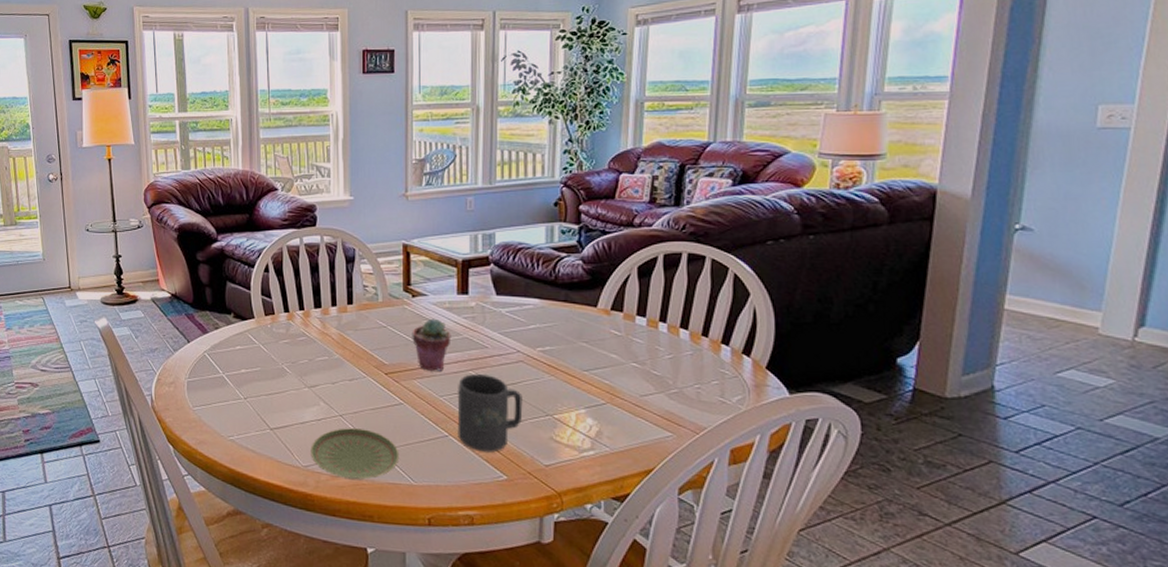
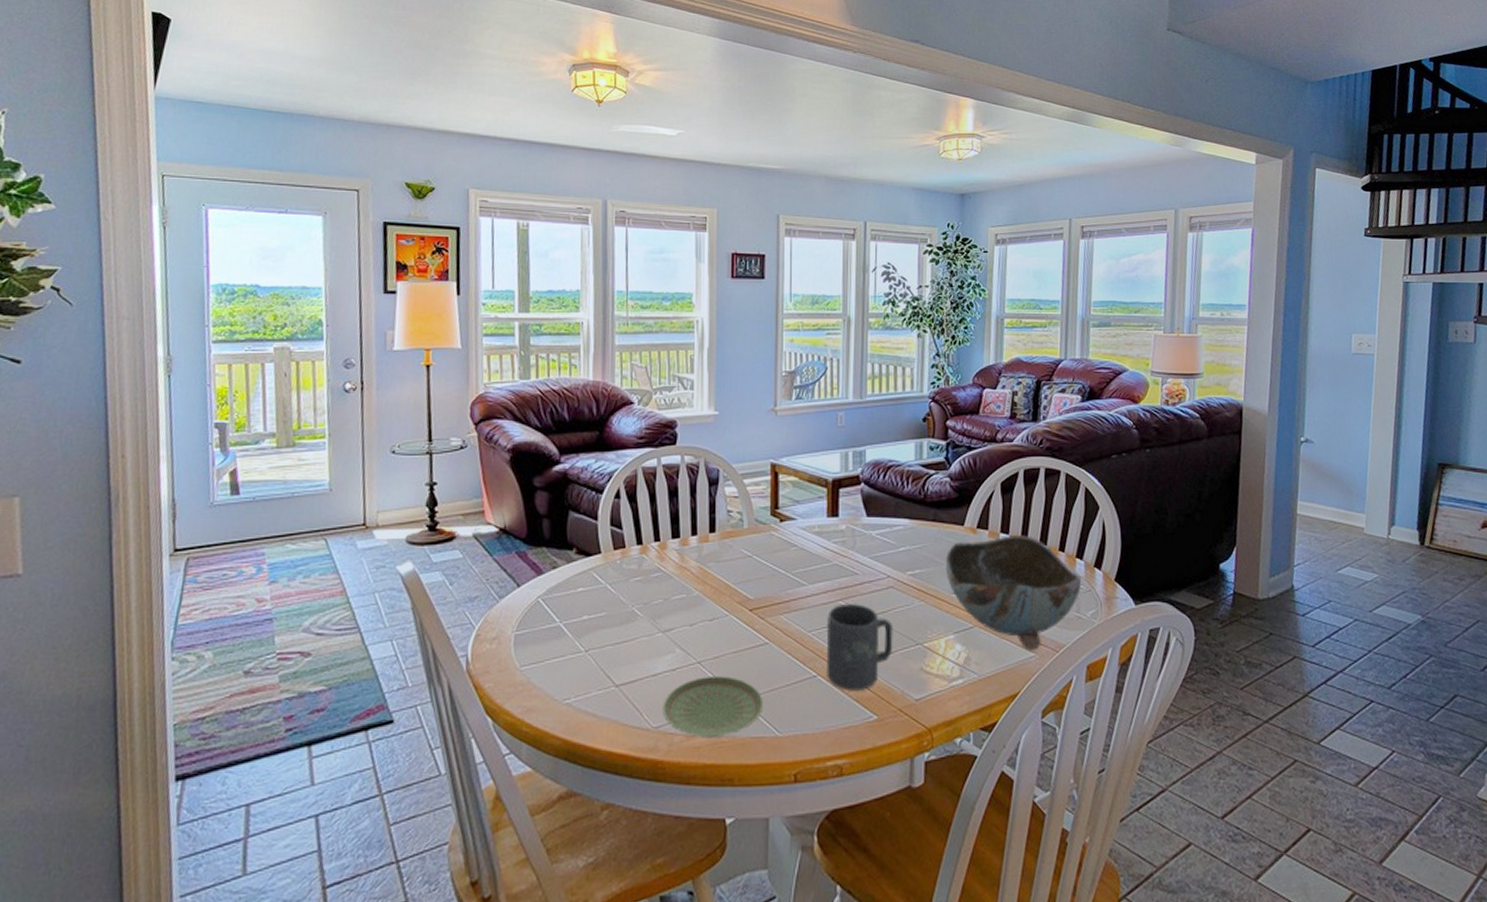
potted succulent: present [412,318,451,371] -> none [779,544,821,604]
bowl: none [576,318,727,431] -> present [945,535,1082,651]

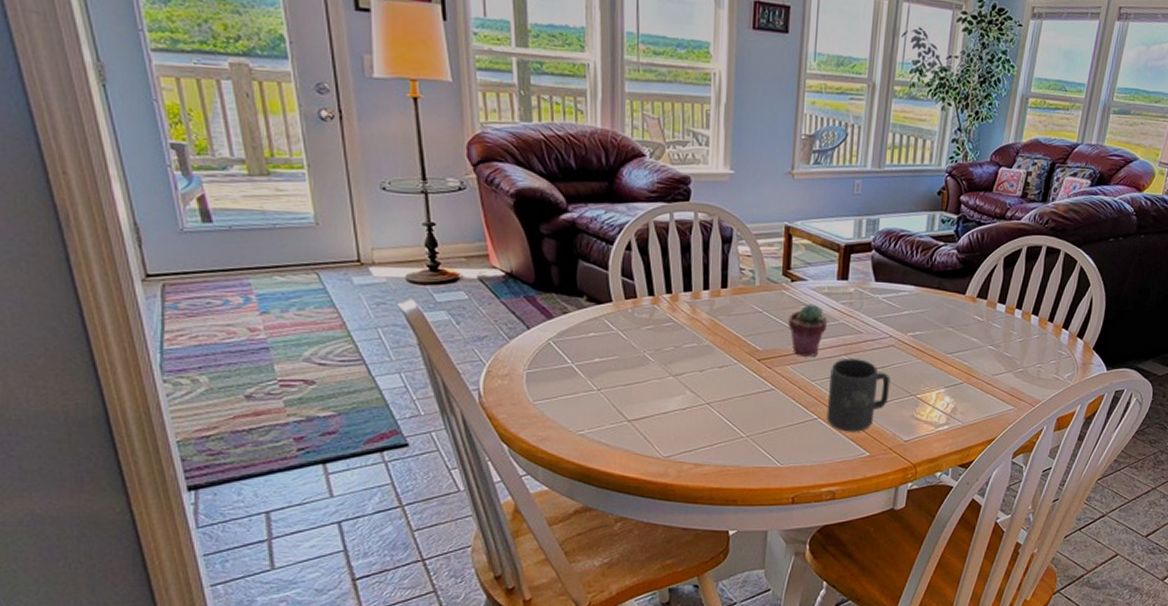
plate: present [663,676,764,738] -> none [673,416,768,467]
potted succulent: none [779,544,821,604] -> present [788,303,828,357]
bowl: present [945,535,1082,651] -> none [943,305,1065,404]

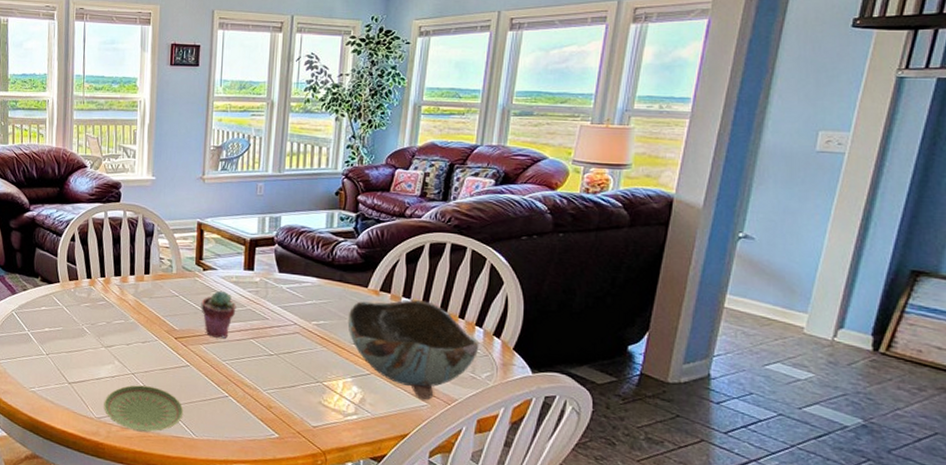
plate: none [673,416,768,467] -> present [104,385,184,432]
mug: present [826,359,891,432] -> none [236,342,297,413]
bowl: none [943,305,1065,404] -> present [347,300,479,401]

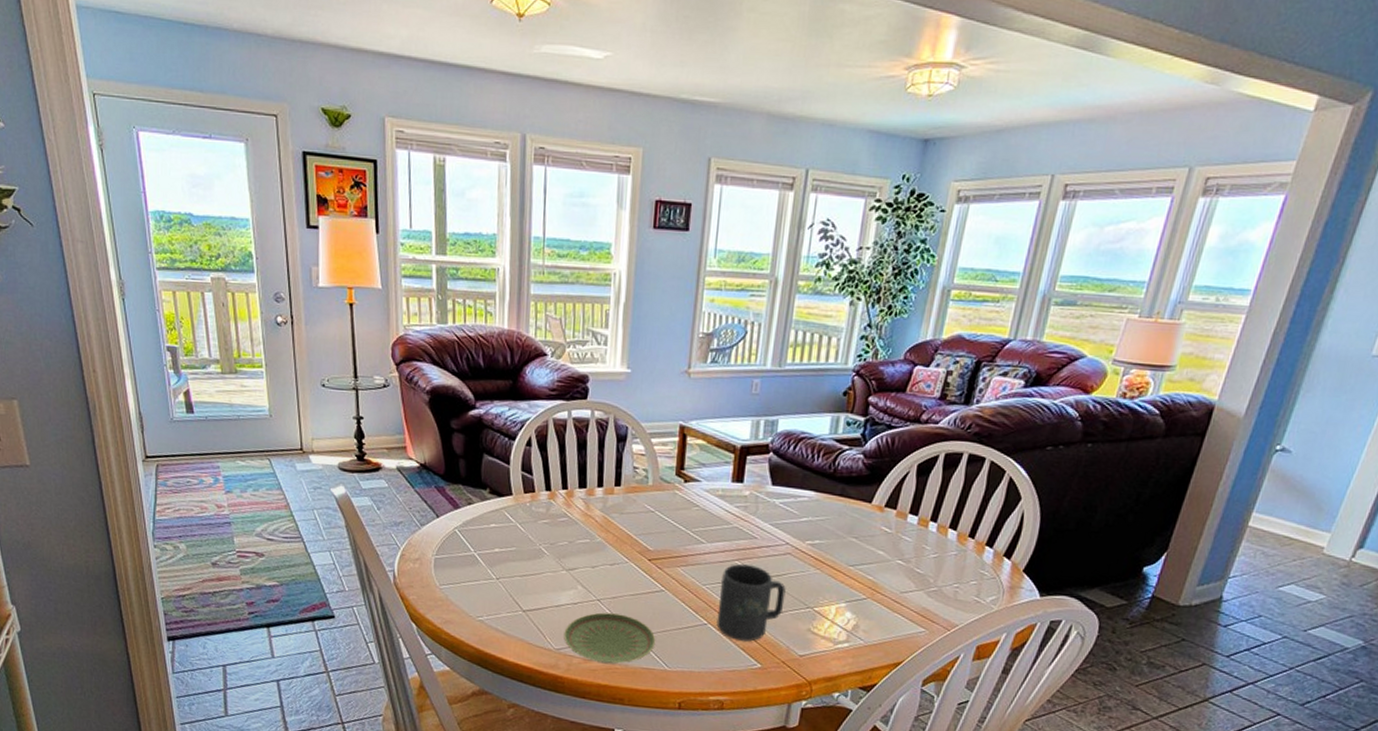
potted succulent: present [201,290,236,338] -> none [680,505,721,560]
mug: none [236,342,297,413] -> present [716,564,786,642]
bowl: present [347,300,479,401] -> none [846,517,988,627]

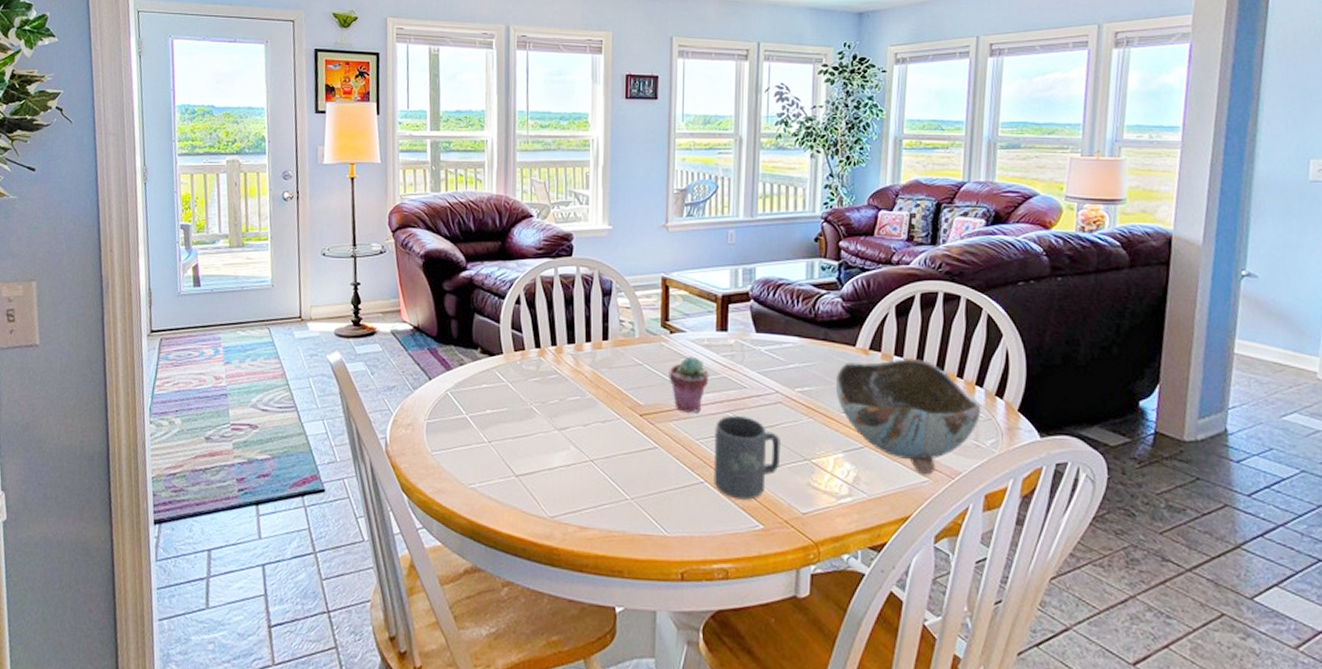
plate: present [564,612,656,664] -> none [558,474,653,532]
potted succulent: none [680,505,721,560] -> present [669,356,709,413]
bowl: none [846,517,988,627] -> present [835,358,981,475]

